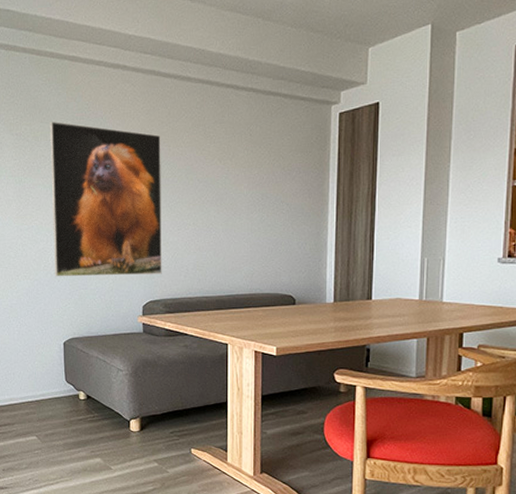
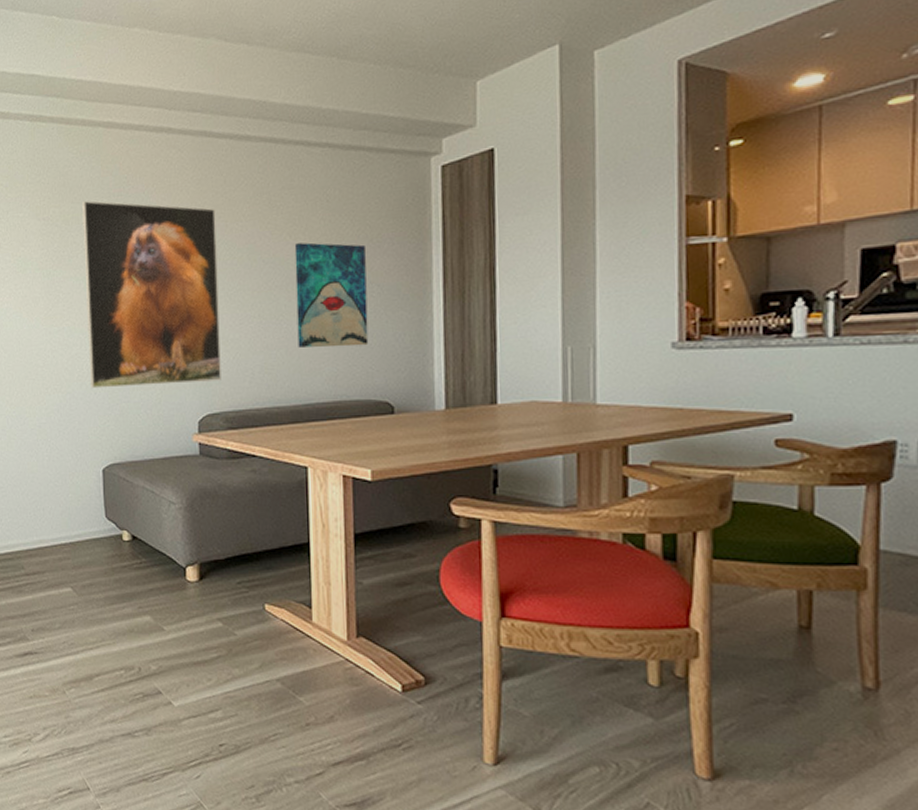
wall art: none [223,167,278,251] -> present [294,242,369,348]

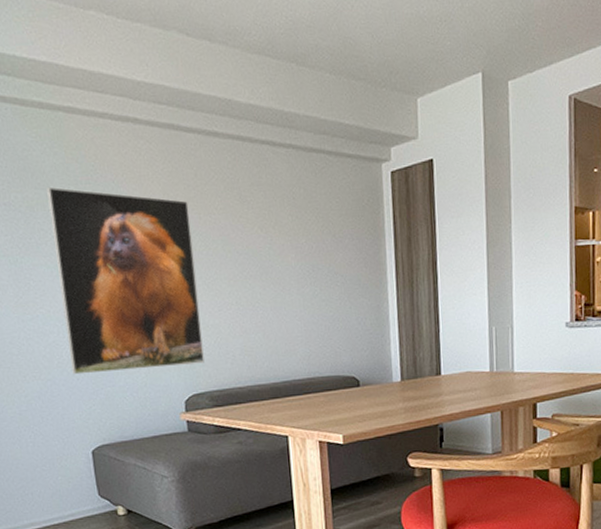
wall art: present [294,242,369,348] -> none [265,236,336,331]

